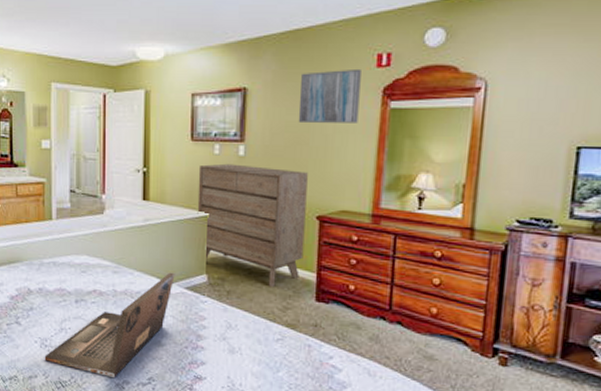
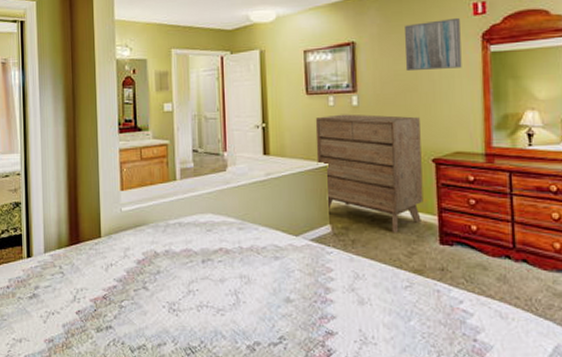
laptop: present [44,272,175,379] -> none [173,225,300,340]

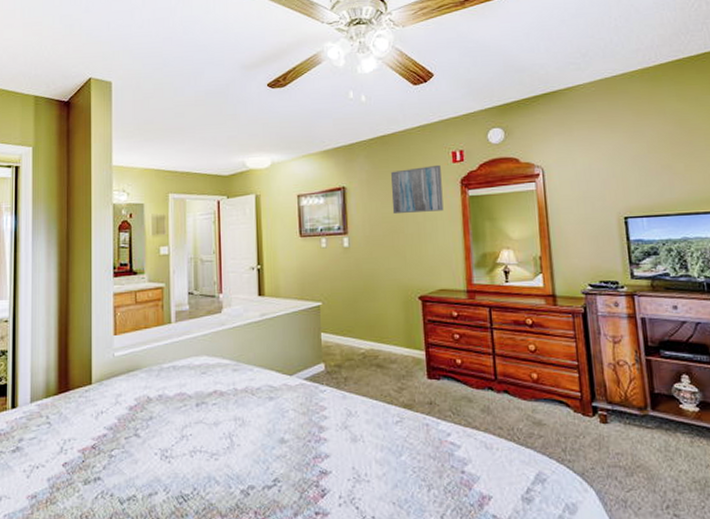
dresser: present [315,114,424,233] -> none [308,255,412,370]

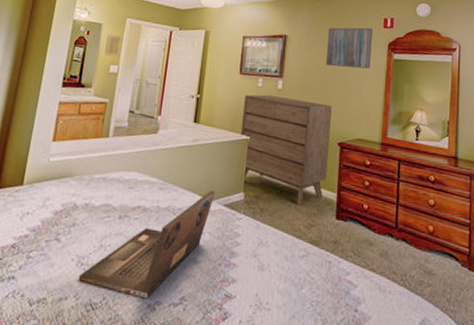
laptop: none [165,364,294,485] -> present [78,190,216,299]
dresser: none [308,255,412,370] -> present [240,94,332,206]

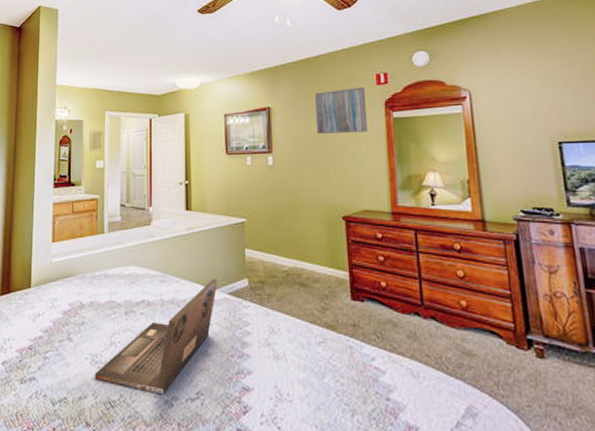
dresser: present [240,94,332,206] -> none [234,173,335,288]

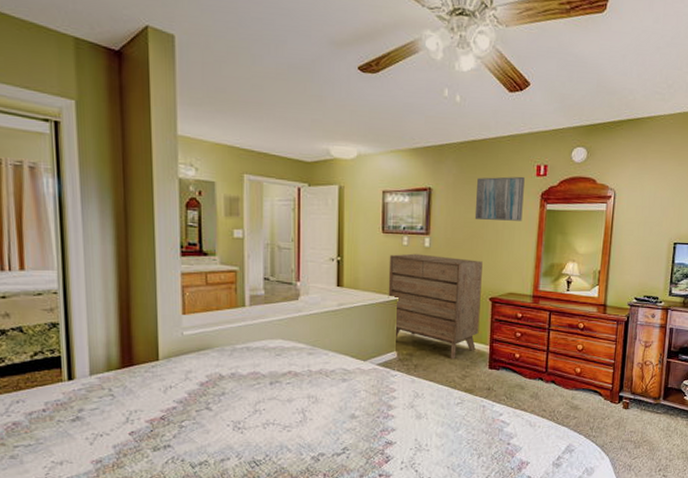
laptop: present [94,278,218,395] -> none [237,351,368,452]
dresser: none [234,173,335,288] -> present [388,253,483,359]

